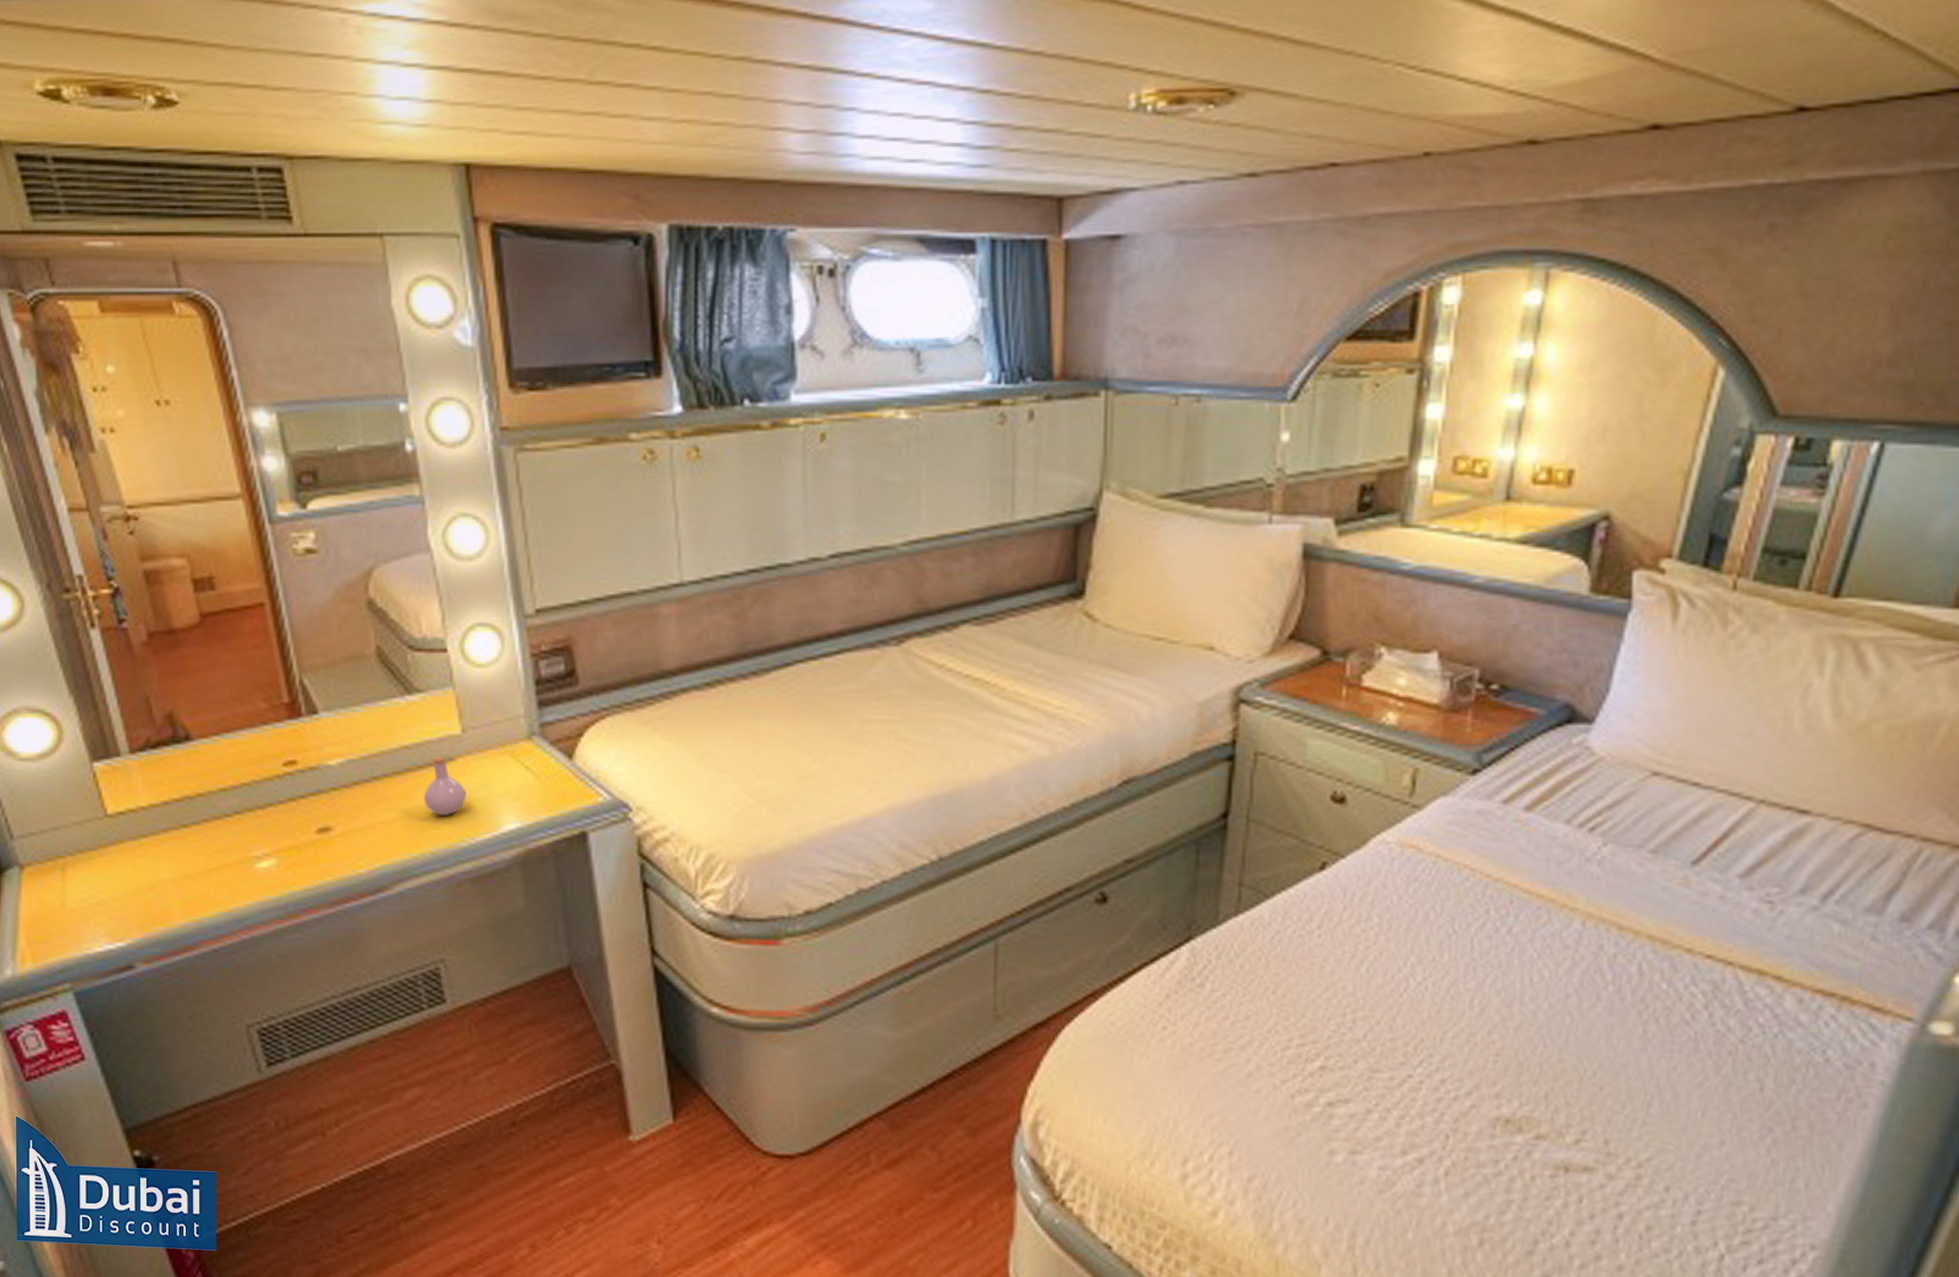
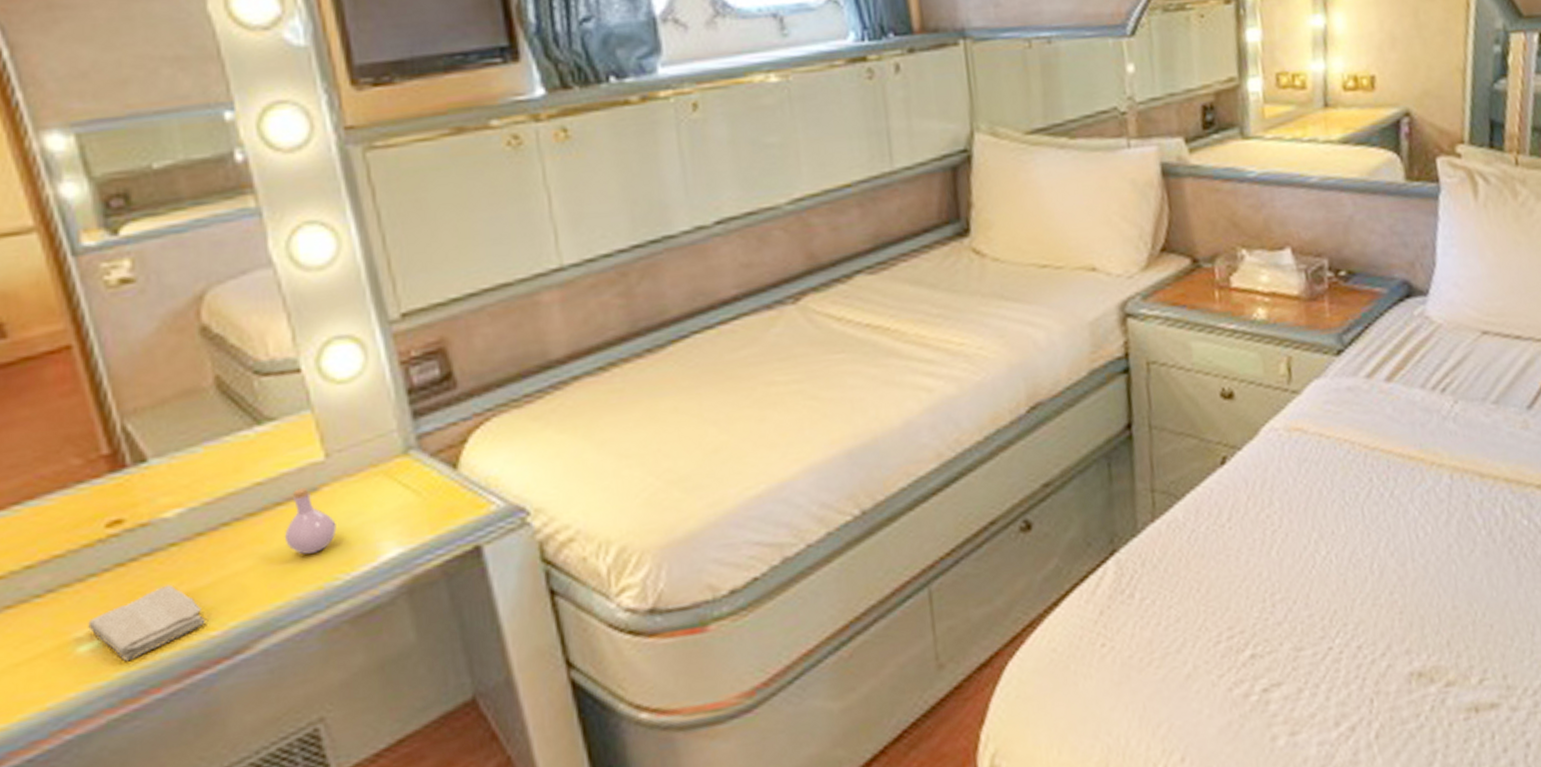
washcloth: none [265,823,356,883] -> present [88,584,205,662]

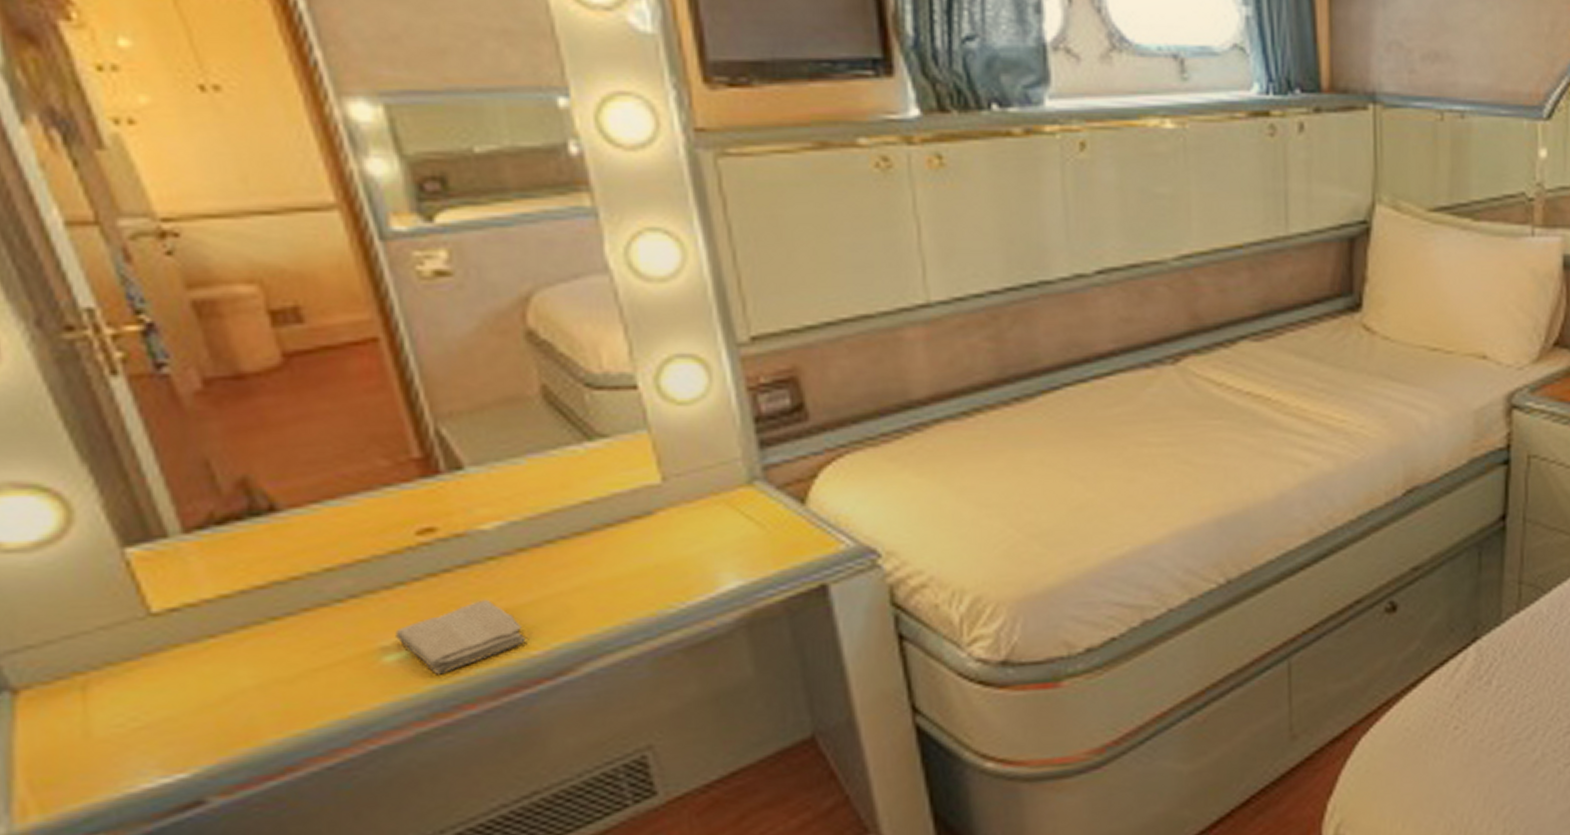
perfume bottle: present [284,487,337,554] -> none [614,510,672,579]

